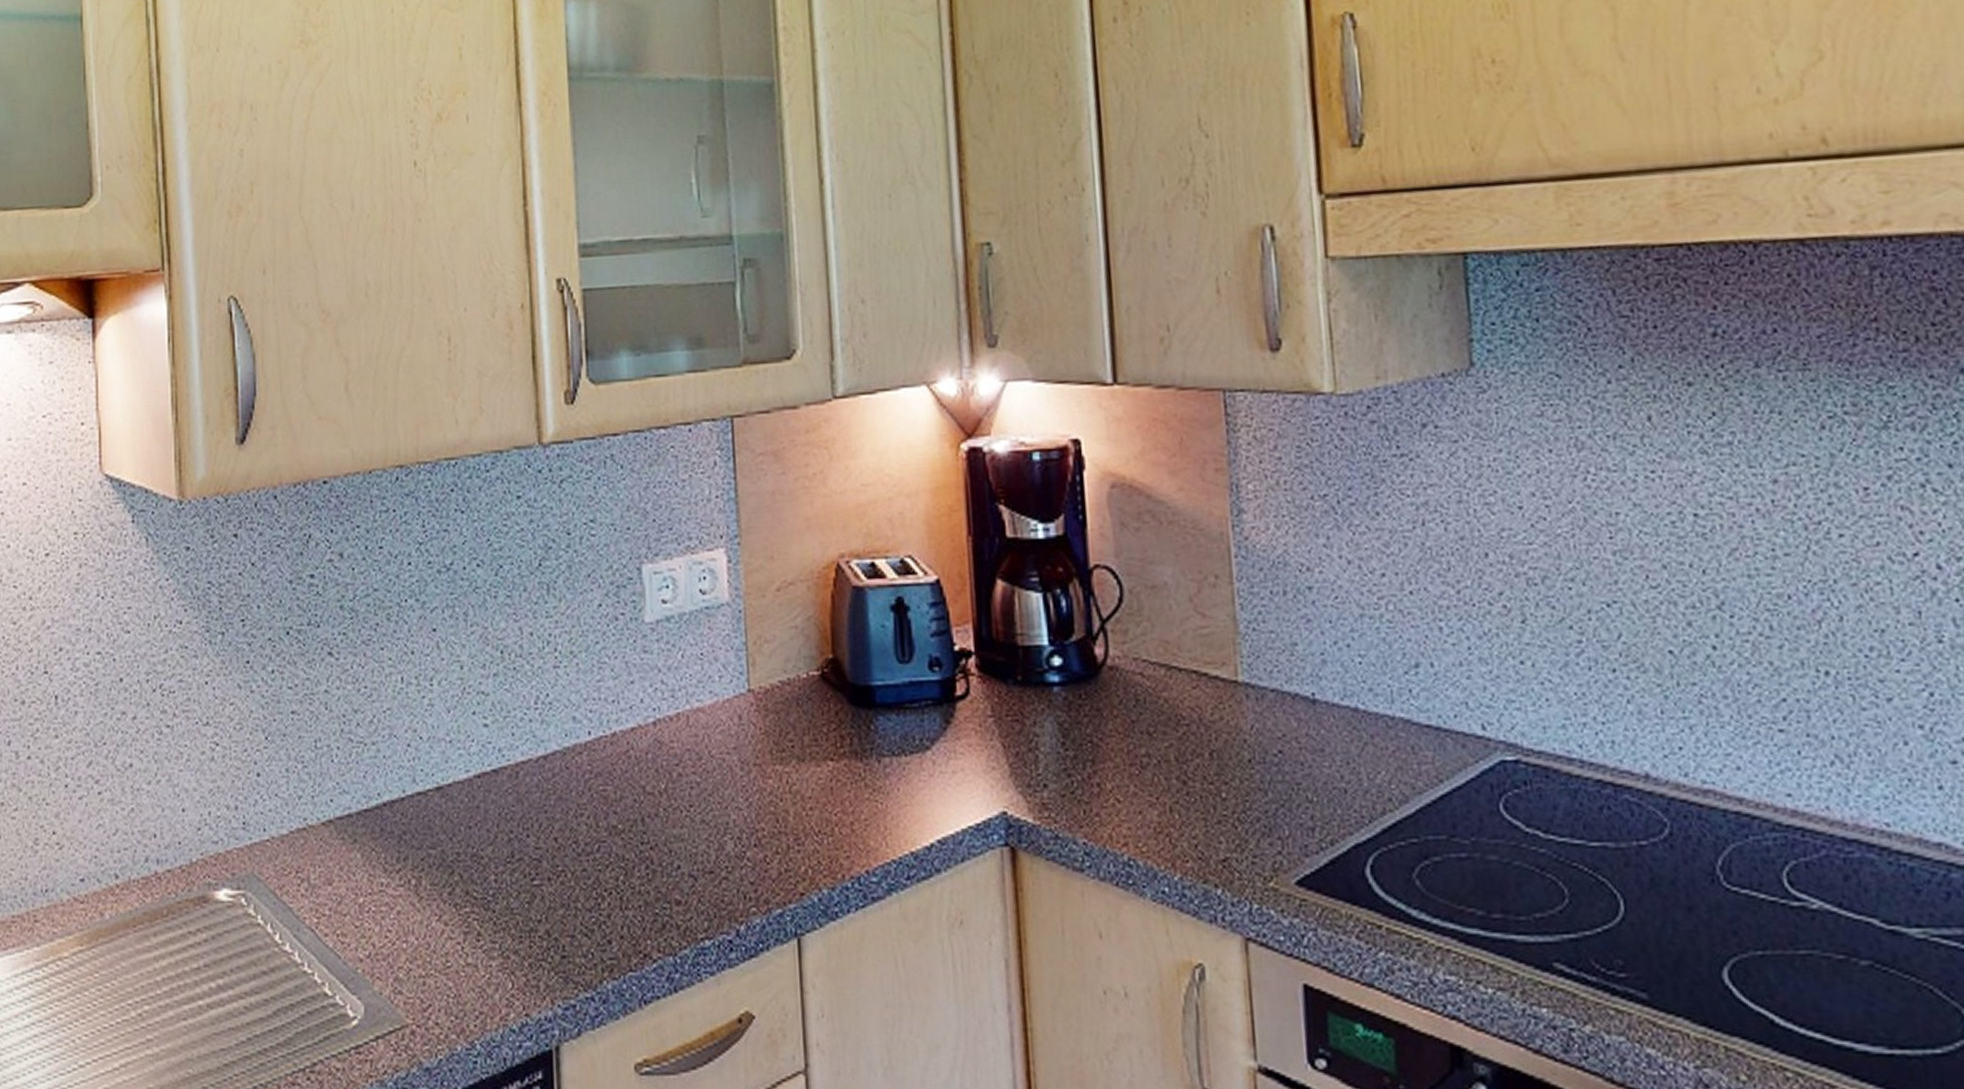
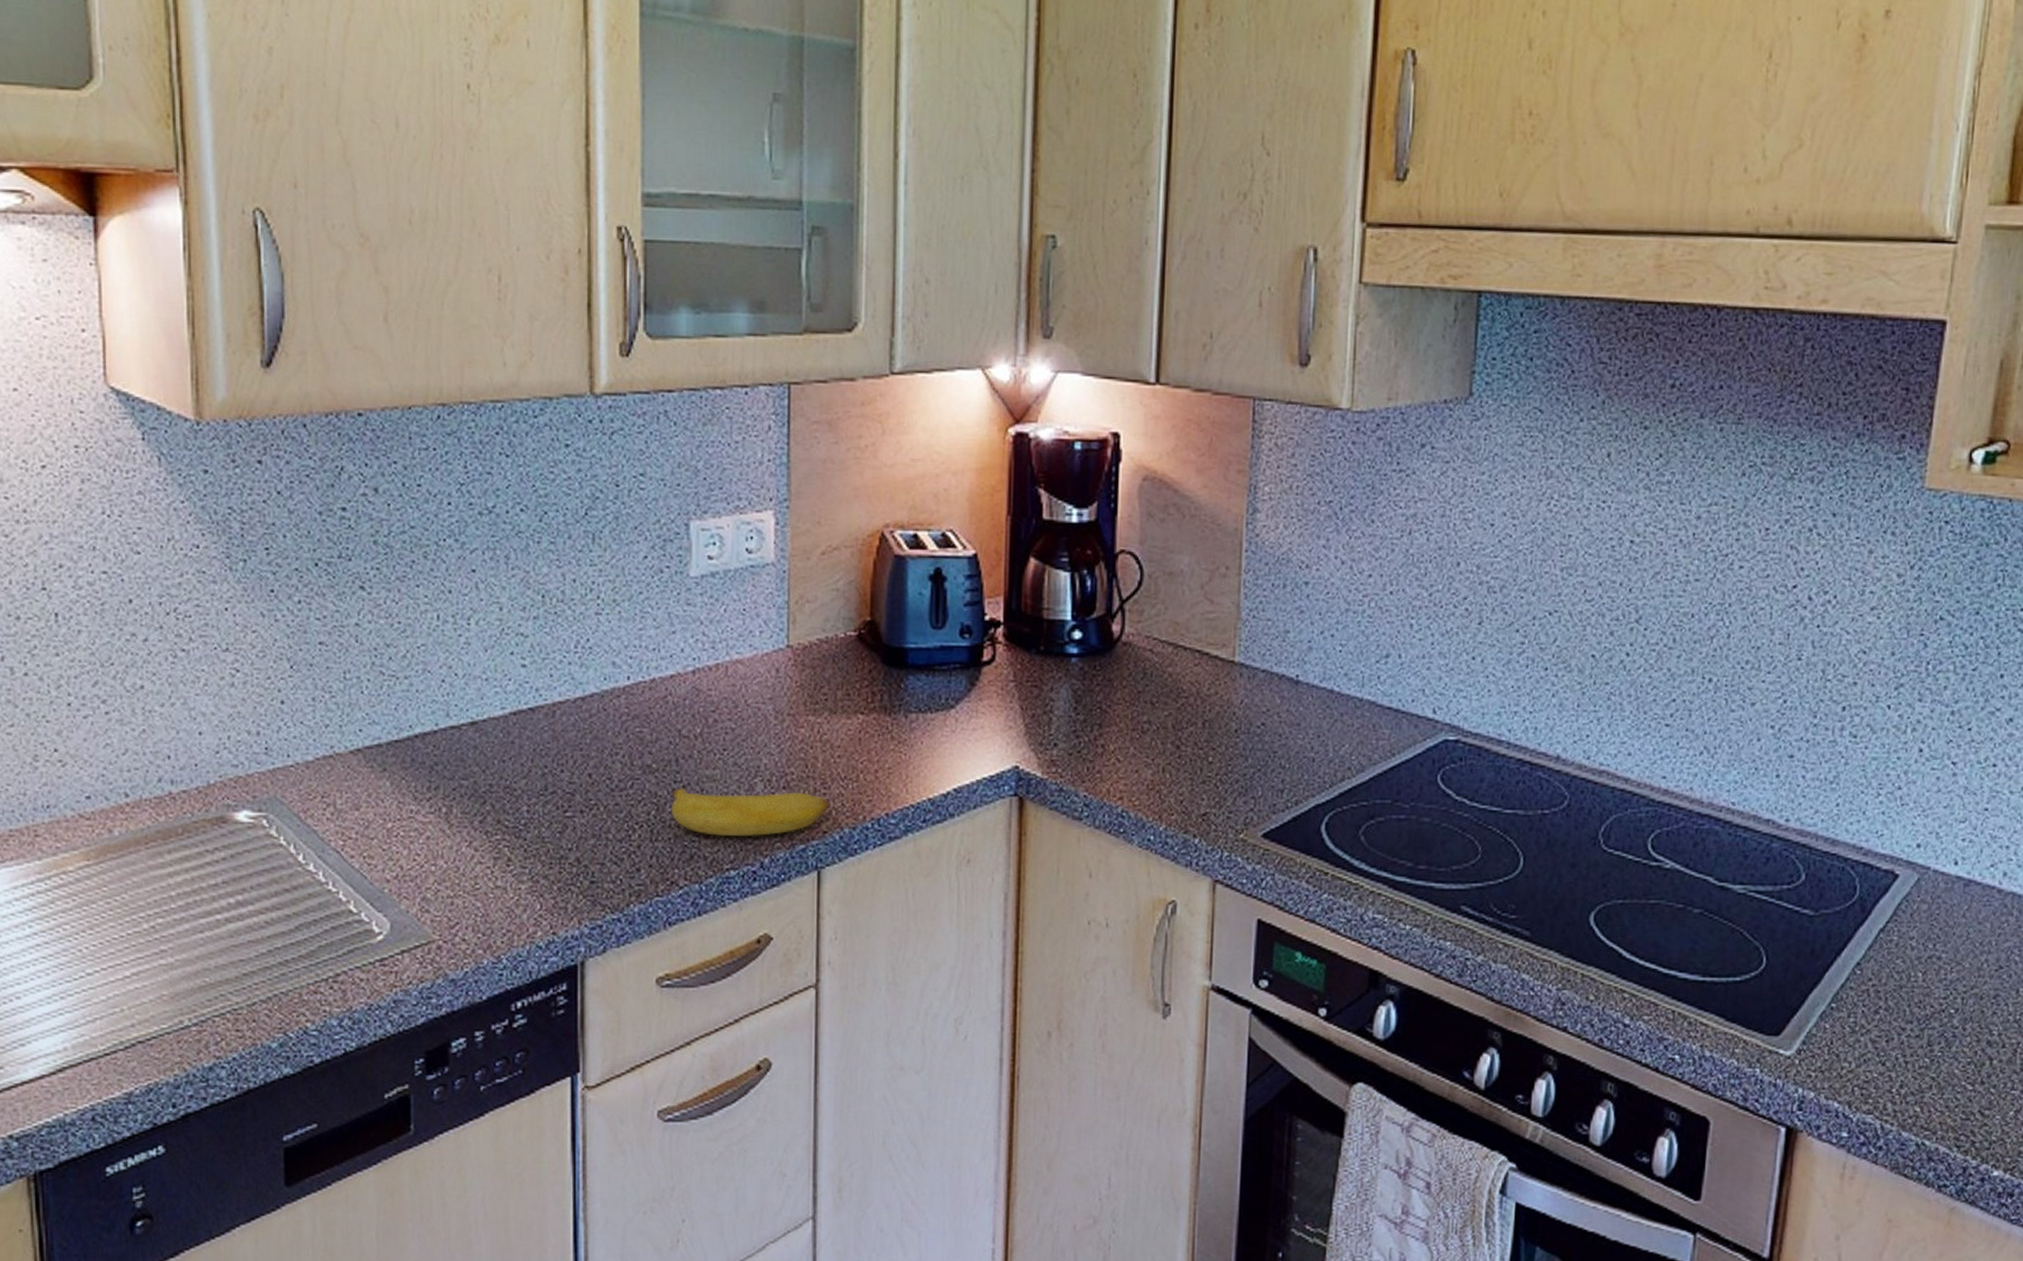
banana: none [639,850,806,902] -> present [672,788,830,836]

